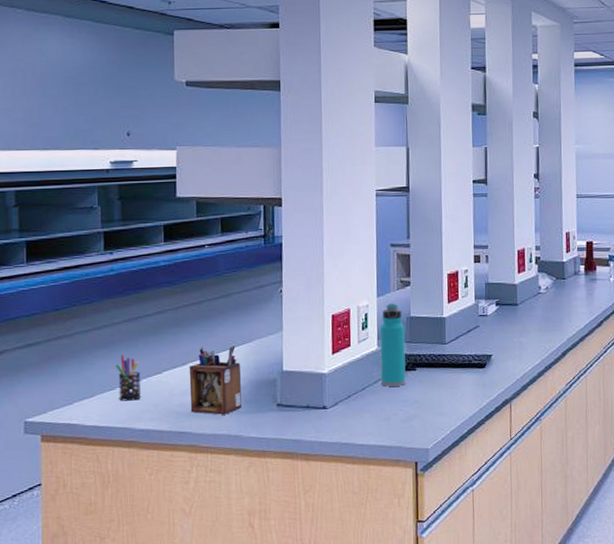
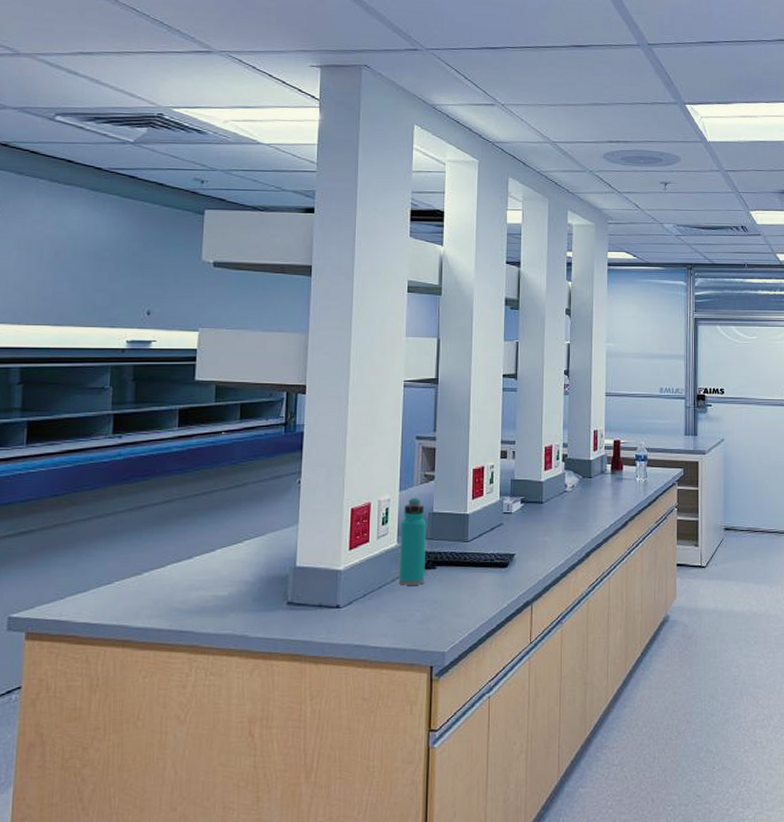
pen holder: present [115,355,142,401] -> none [115,546,142,596]
desk organizer: present [189,346,242,415] -> none [193,539,251,613]

